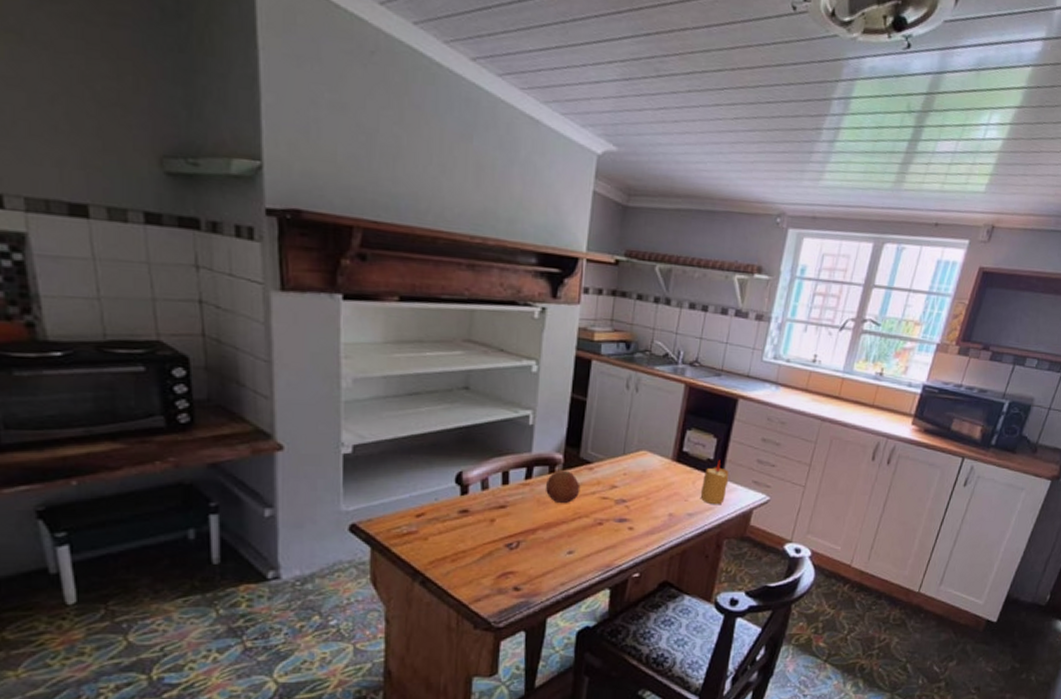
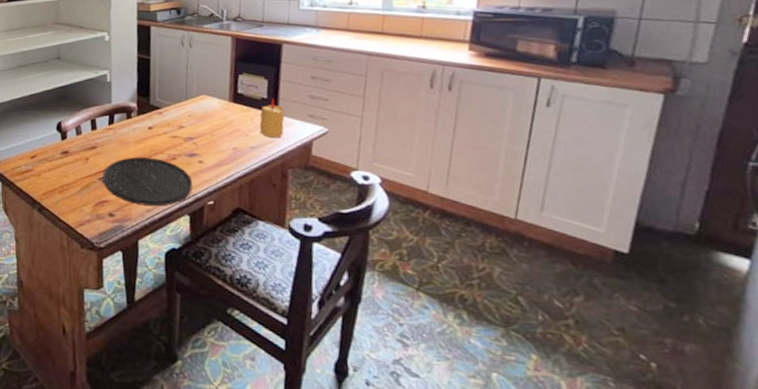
plate: none [510,520,618,579] -> present [102,157,192,206]
fruit: present [546,470,581,504] -> none [126,116,154,143]

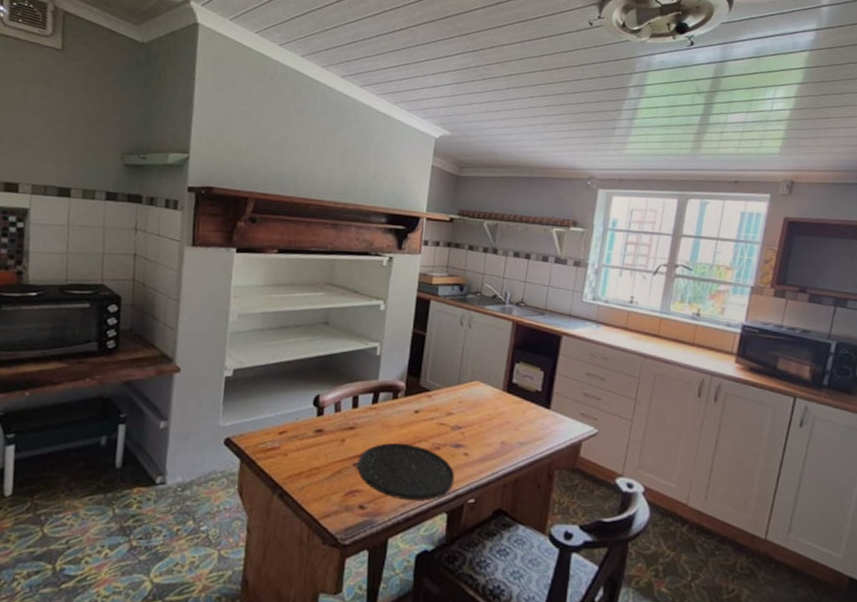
candle: present [259,97,285,138] -> none [530,391,557,435]

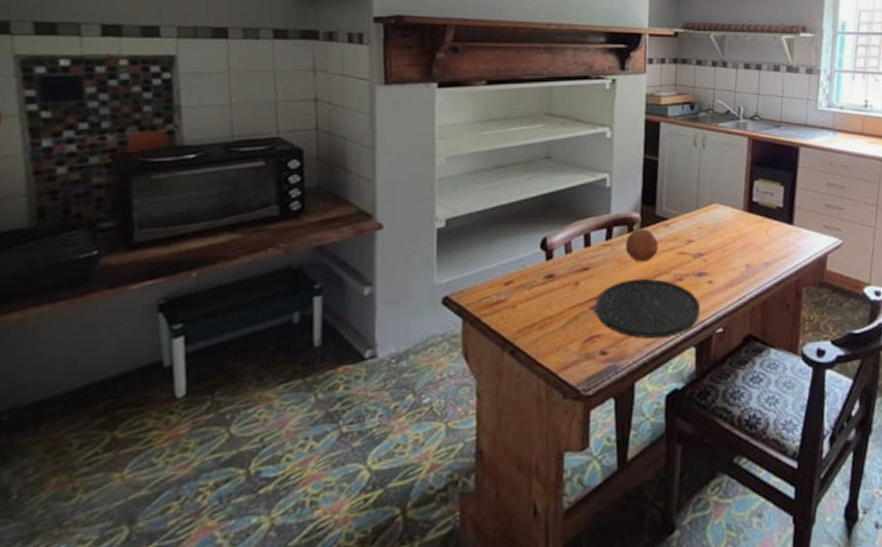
fruit: none [390,396,420,428] -> present [626,228,659,262]

